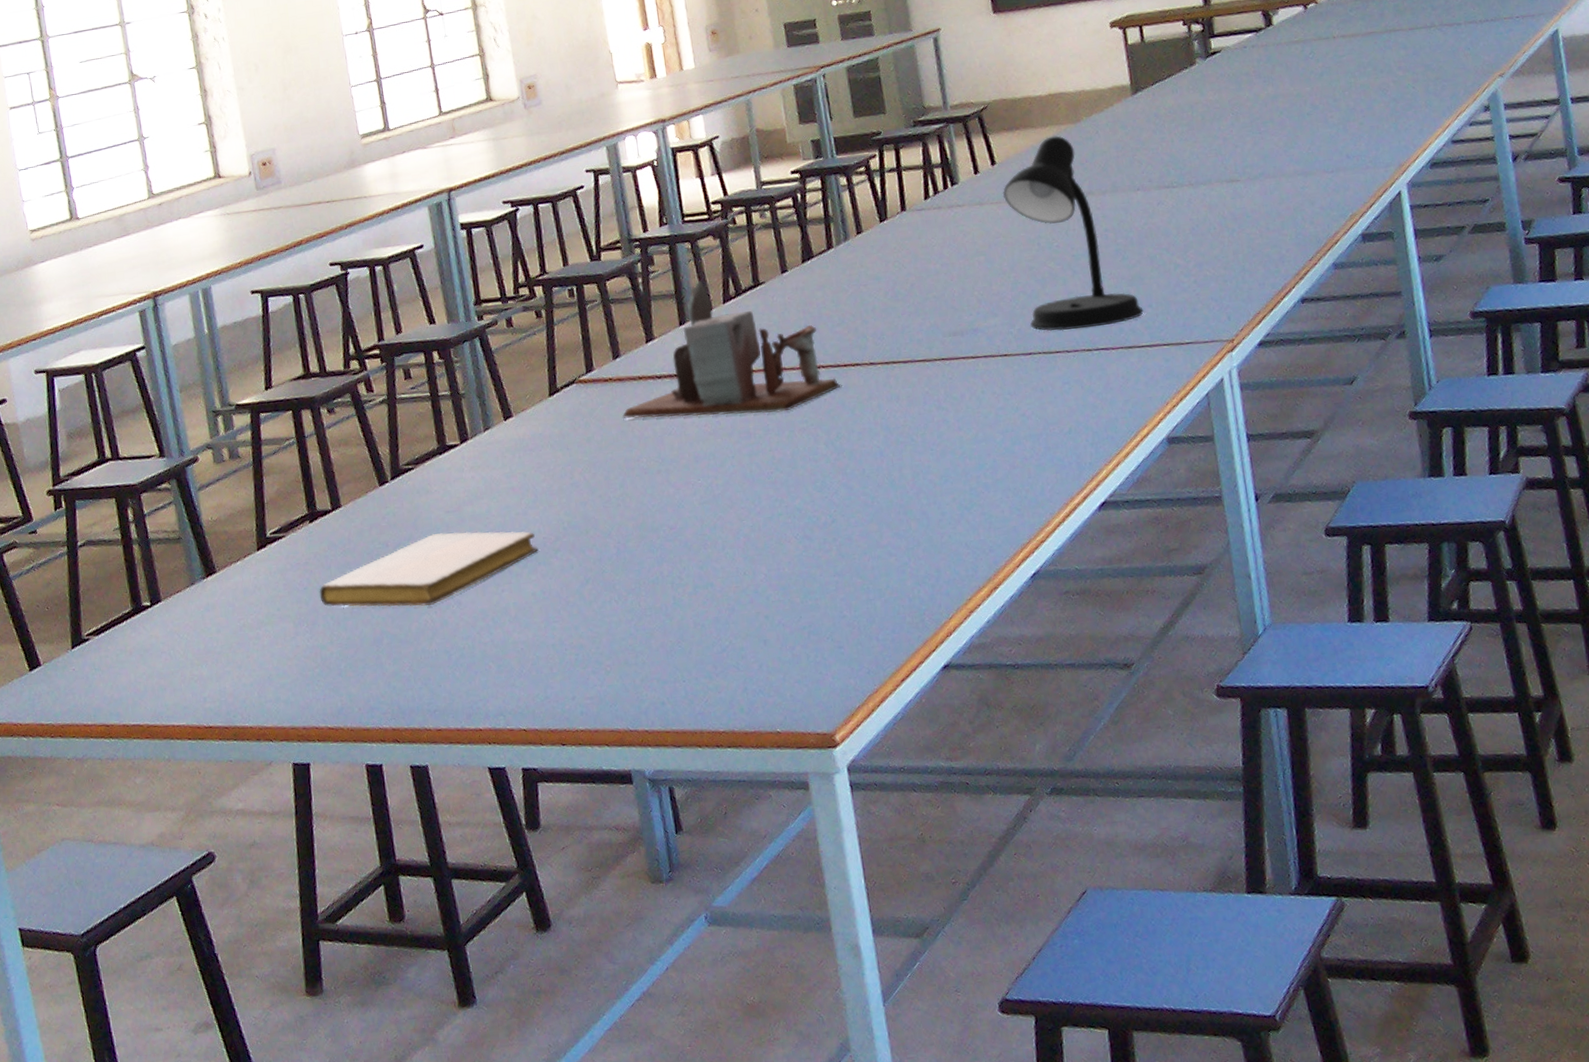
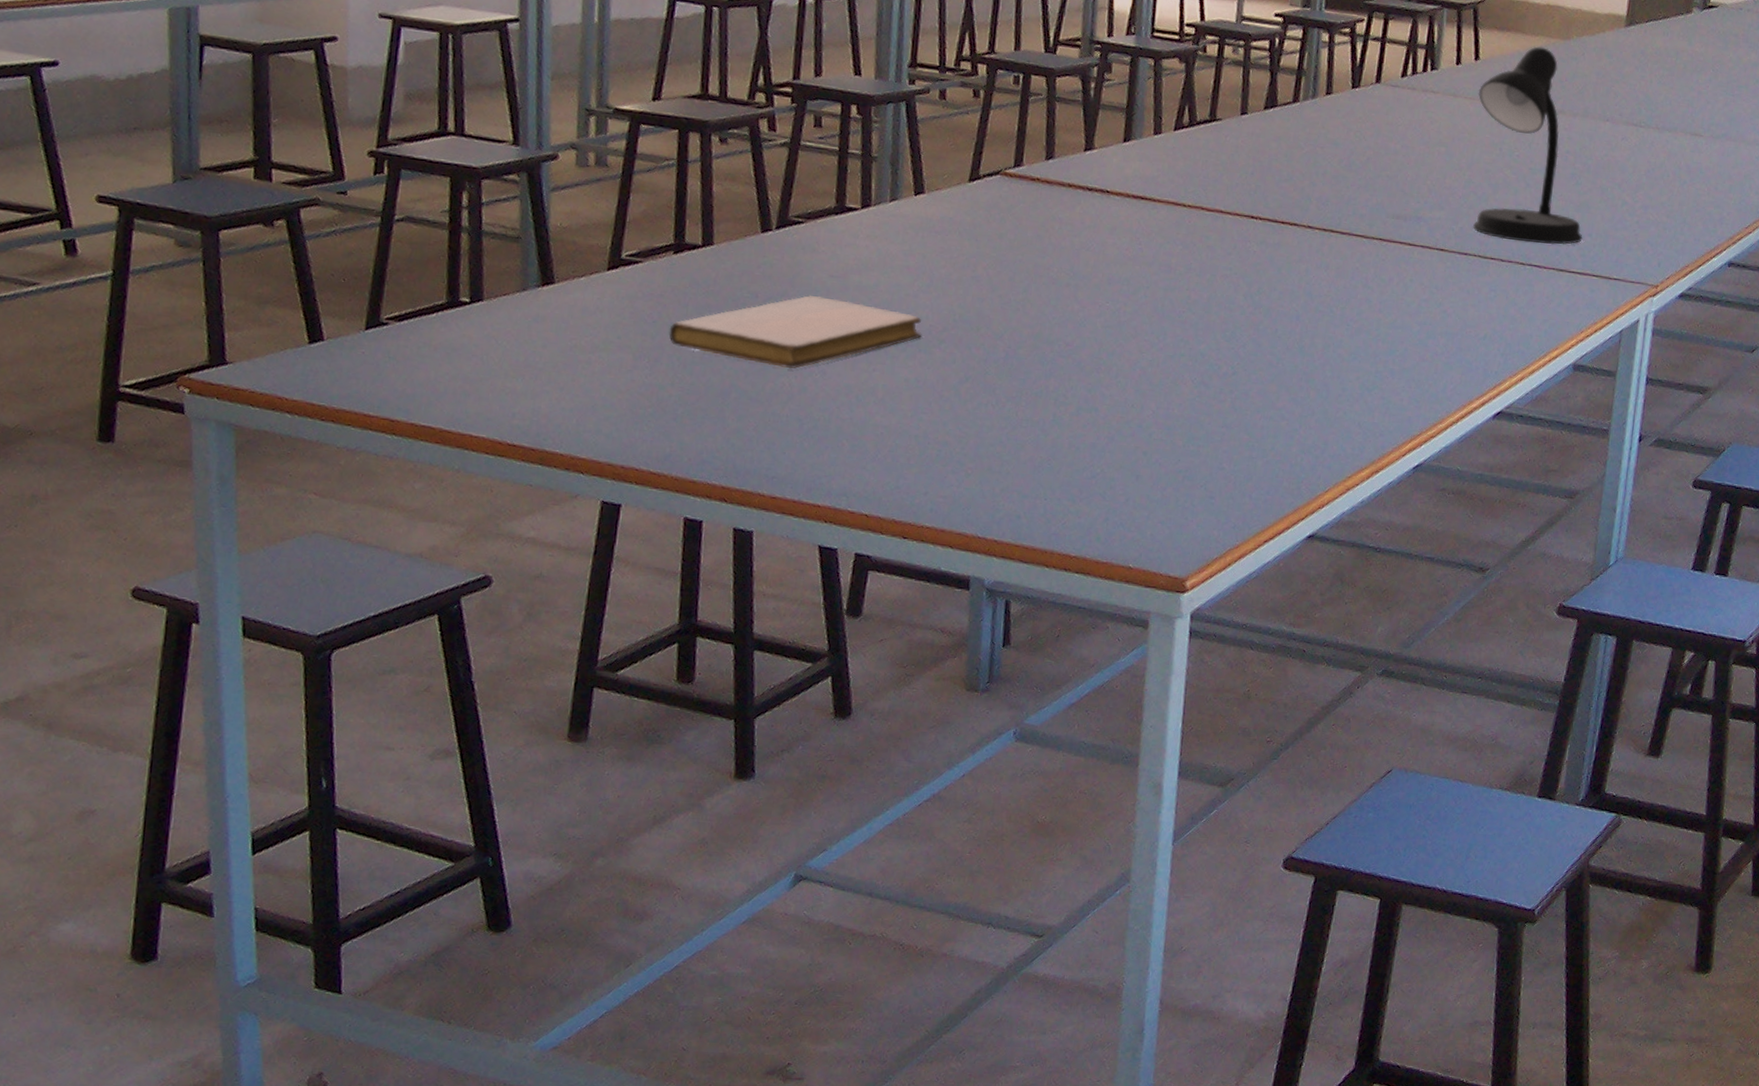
desk organizer: present [622,281,841,419] -> none [1041,101,1274,254]

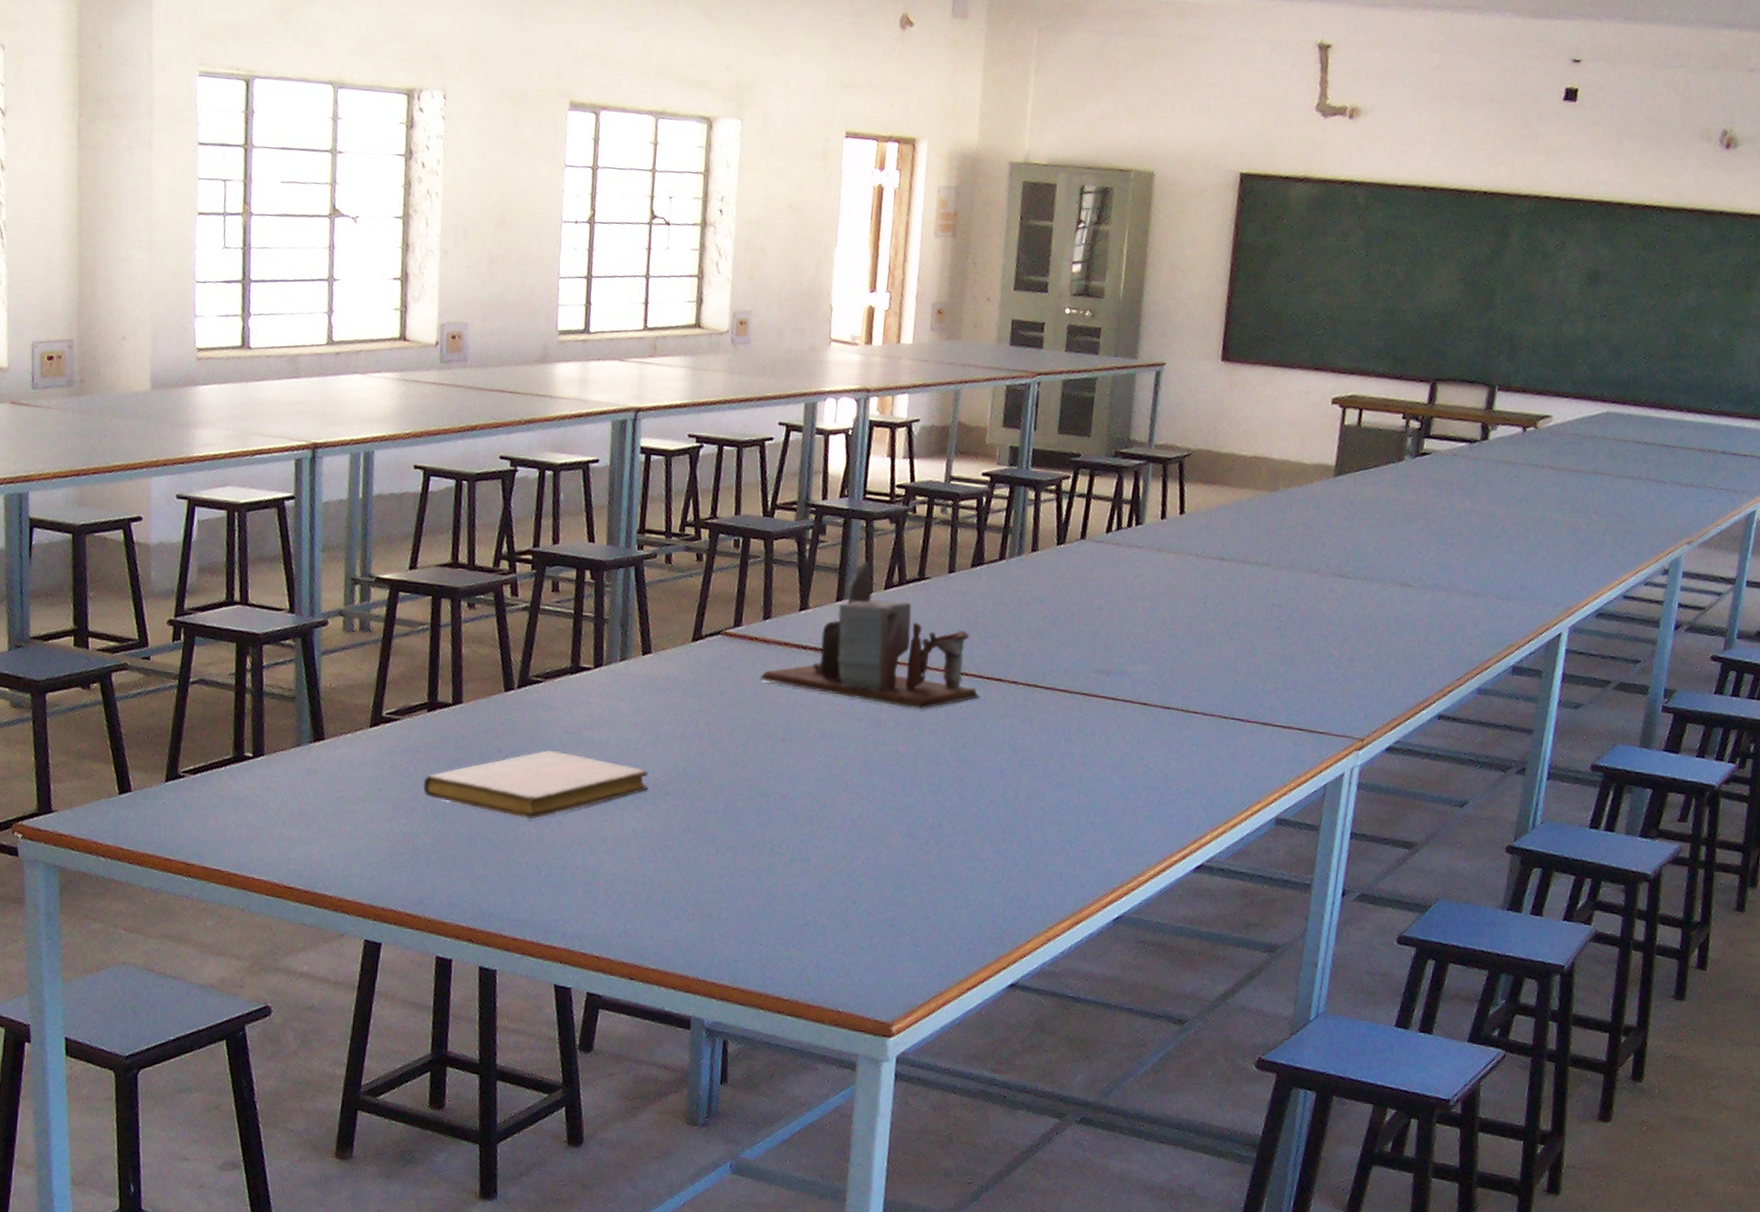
desk organizer: none [1041,101,1274,254] -> present [759,561,980,710]
desk lamp: present [1472,46,1583,245] -> none [1175,498,1287,698]

